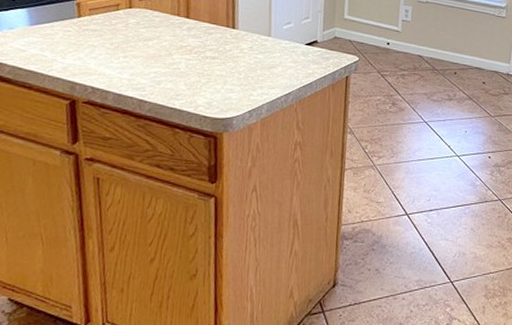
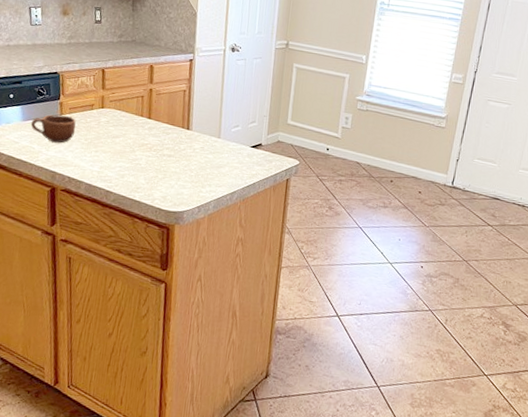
mug: none [40,17,99,49] -> present [30,114,76,143]

